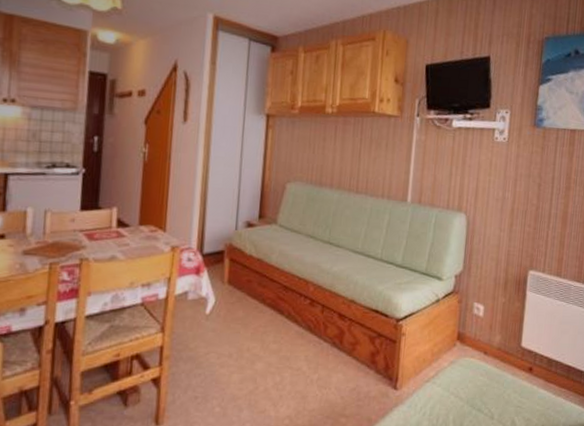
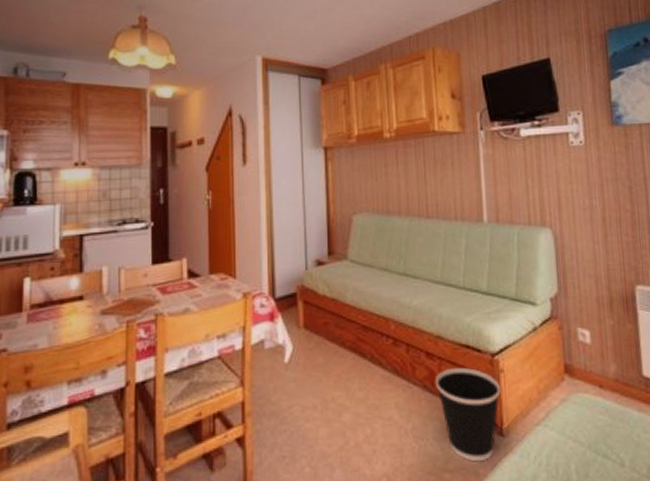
wastebasket: none [343,328,400,410] -> present [435,367,501,462]

